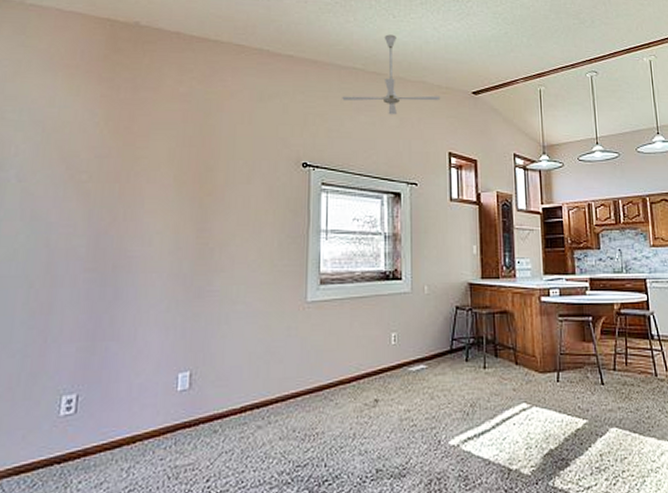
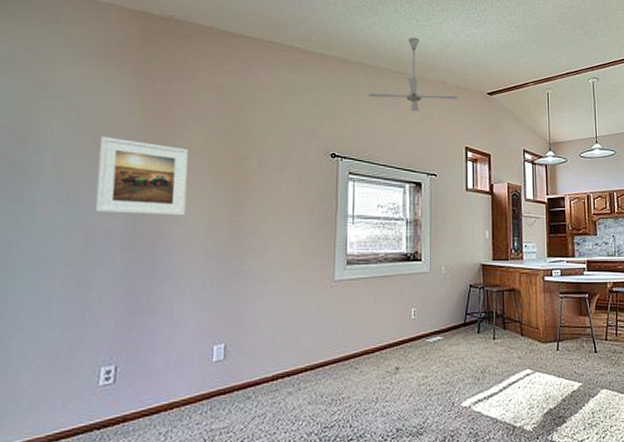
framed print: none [57,150,154,233] -> present [94,136,189,216]

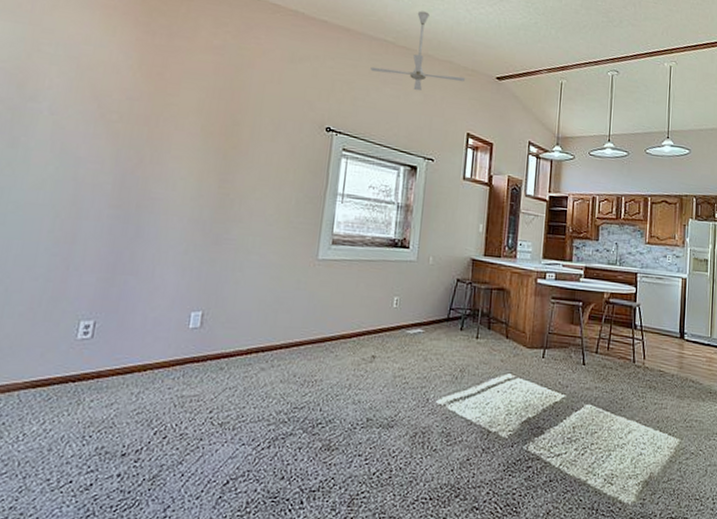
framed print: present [94,136,189,216] -> none [86,89,183,178]

